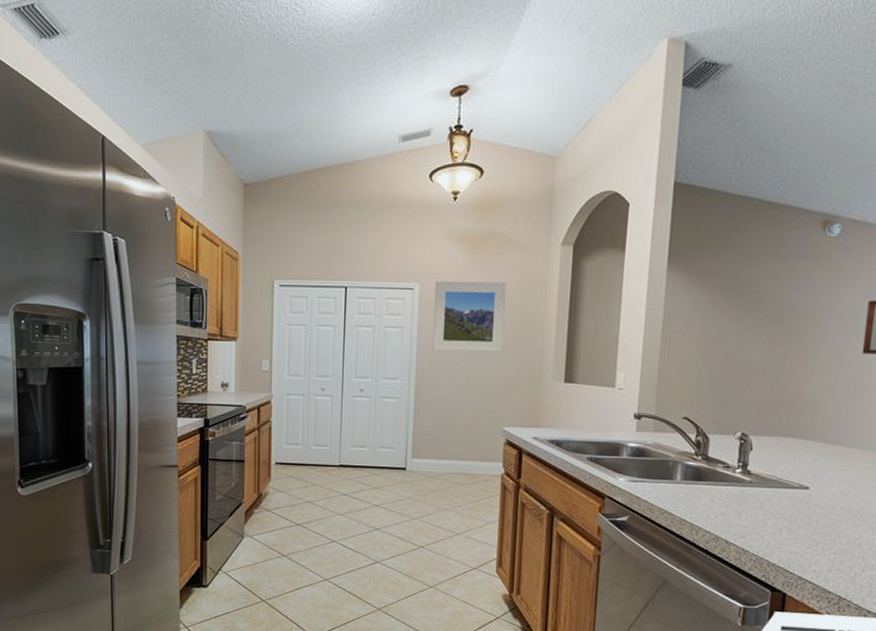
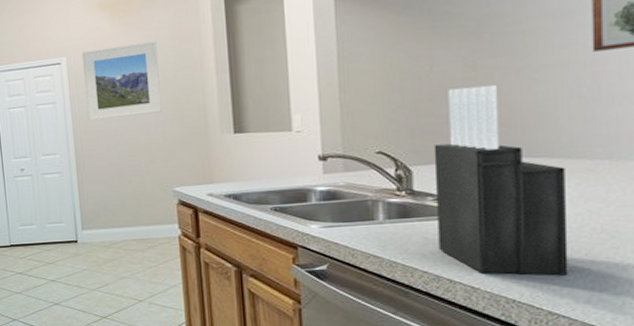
knife block: none [721,369,828,546] -> present [433,84,568,276]

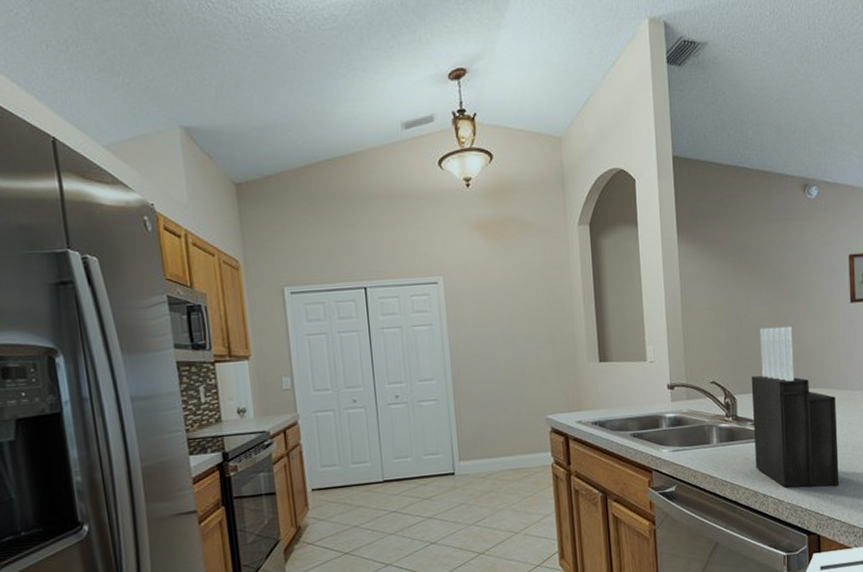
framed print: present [82,41,162,121] -> none [459,267,536,345]

